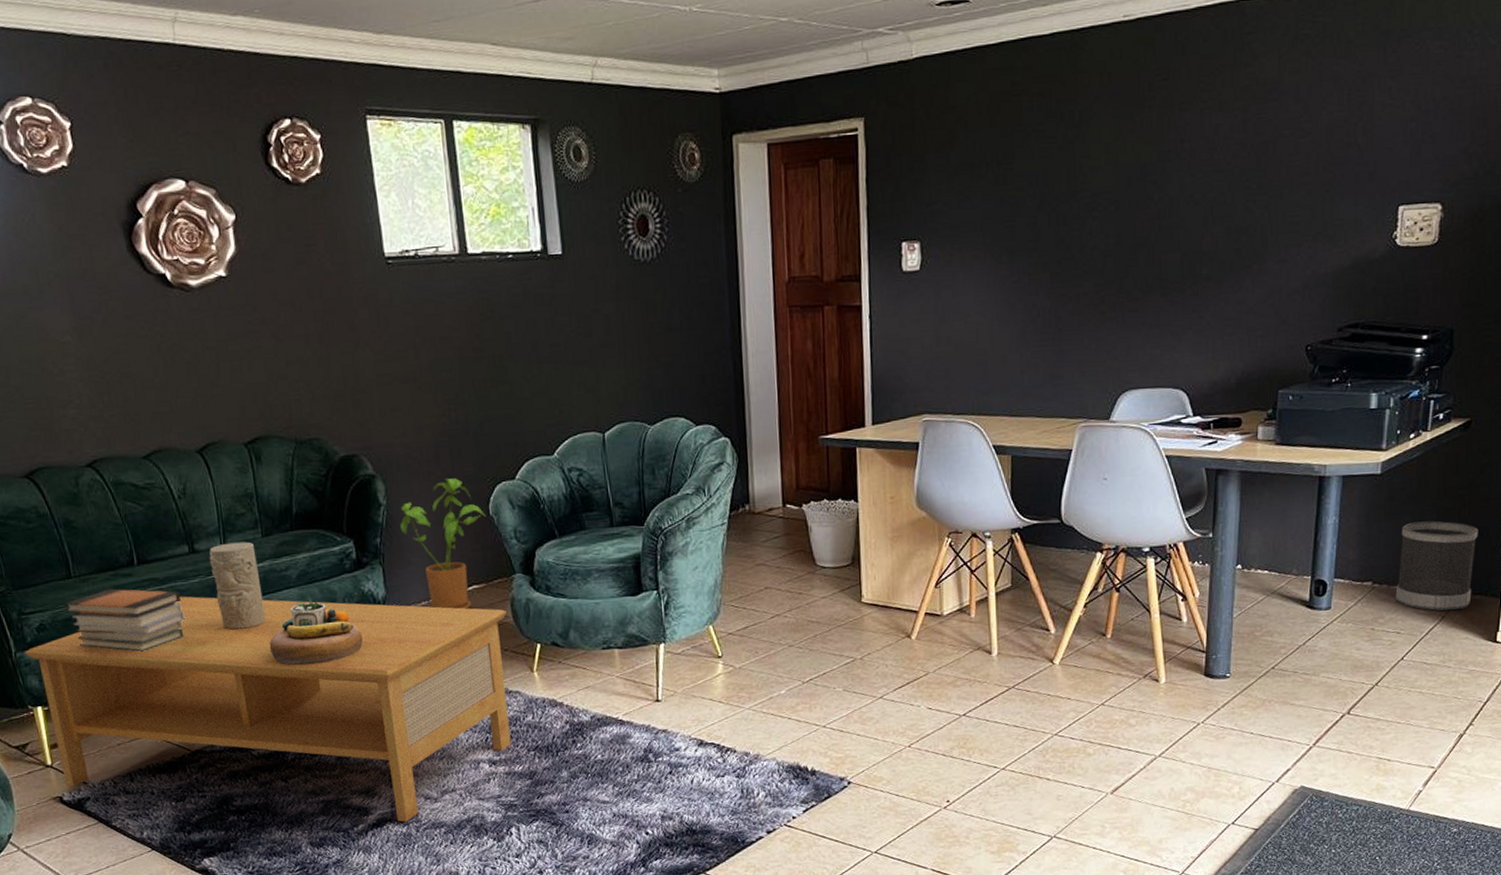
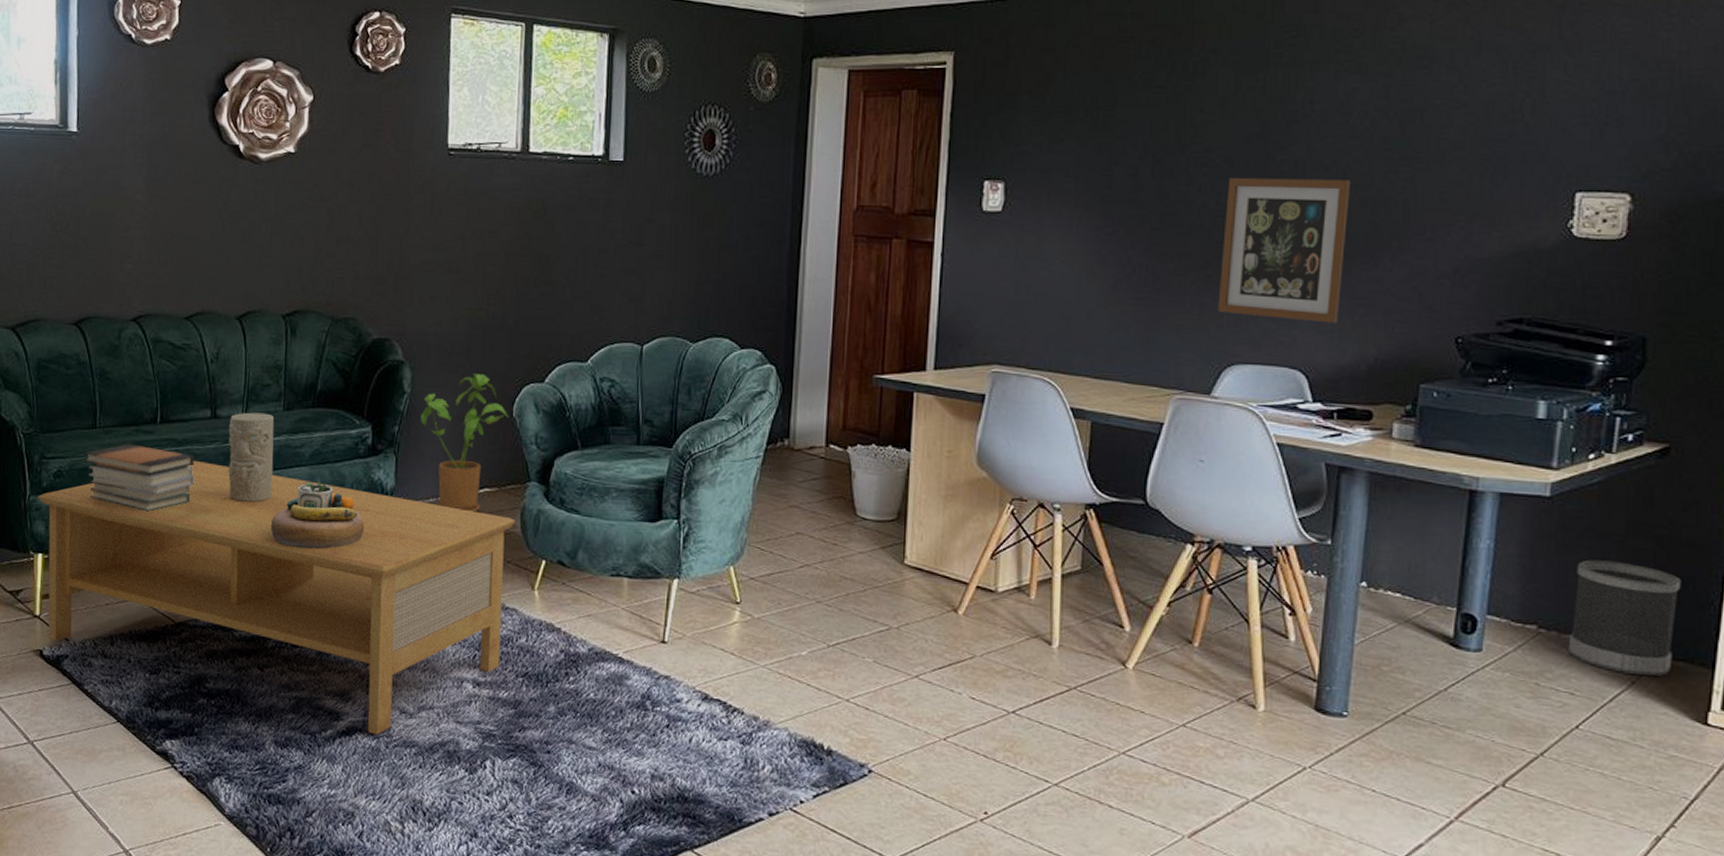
wall art: none [1111,212,1217,345] -> present [1217,177,1350,324]

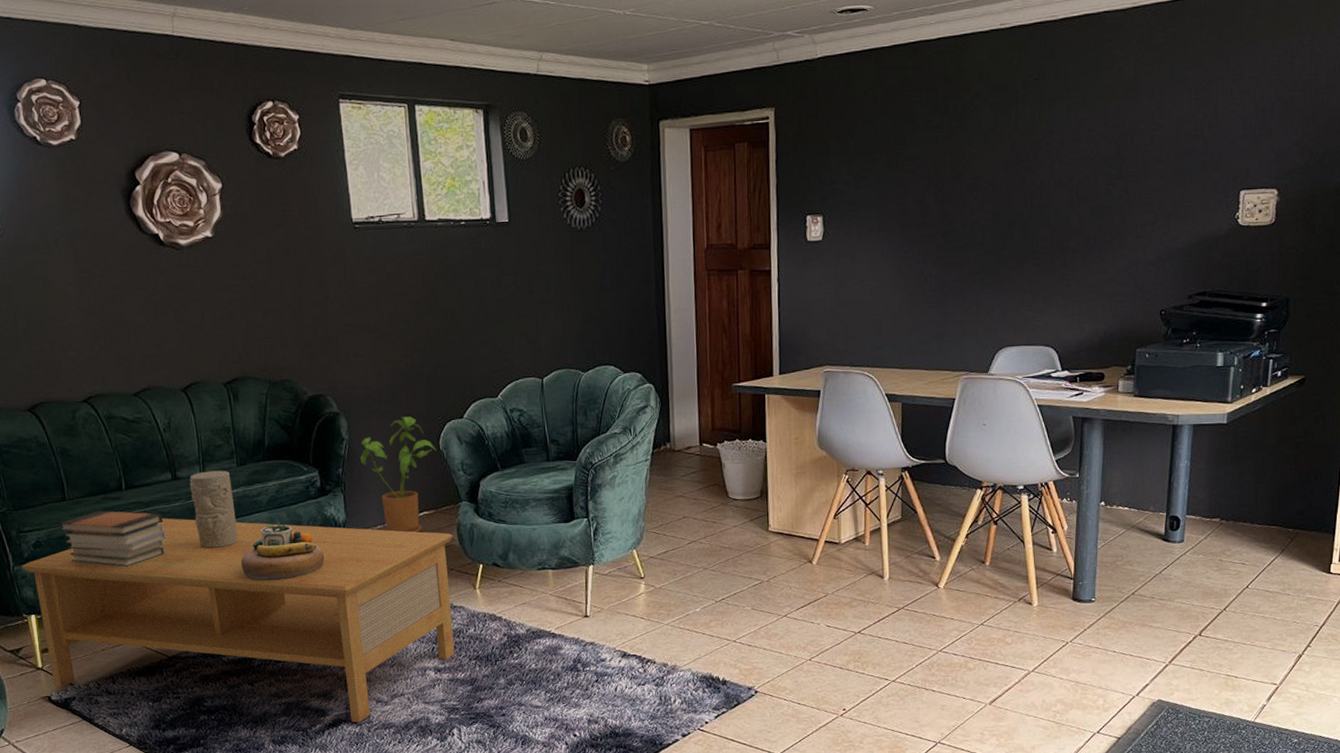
wall art: present [1217,177,1350,324] -> none [990,193,1082,308]
wastebasket: present [1568,559,1681,677] -> none [1241,465,1313,545]

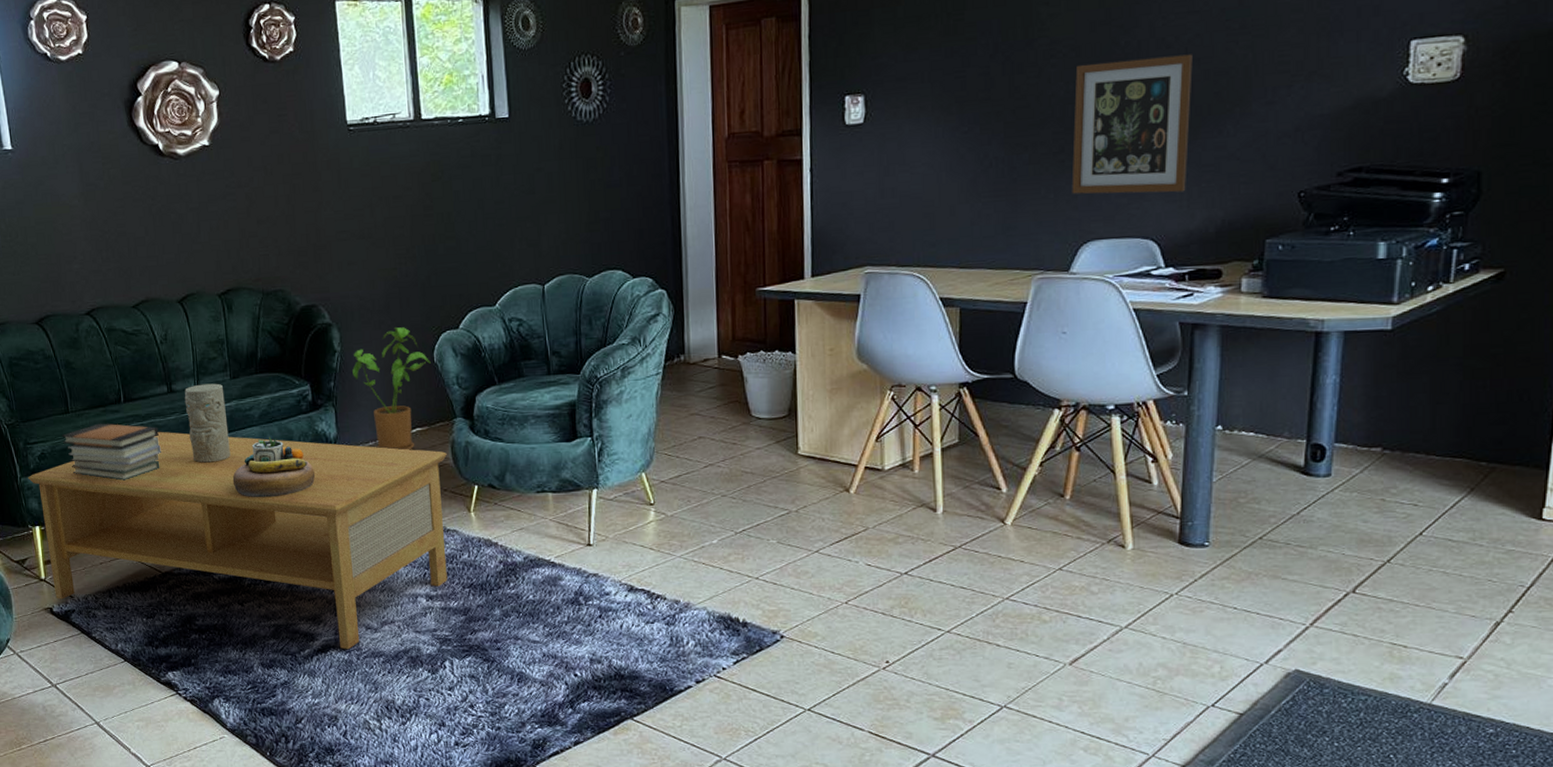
wall art: none [990,193,1082,308] -> present [1071,54,1193,195]

